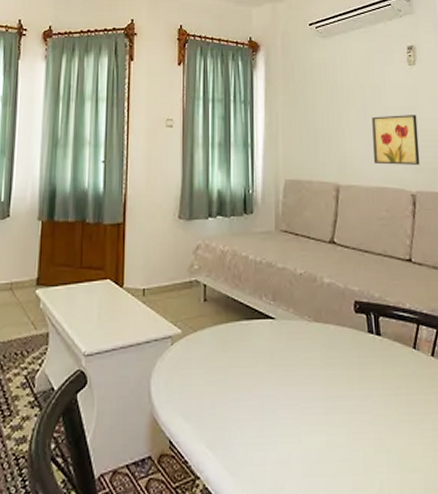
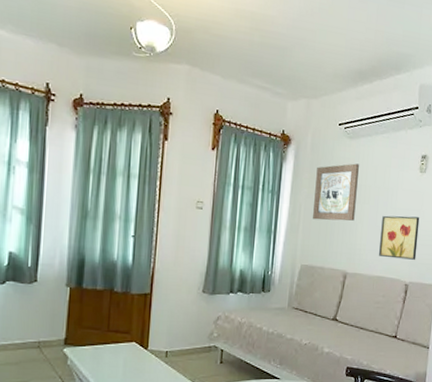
wall art: none [291,63,340,128] -> present [313,163,359,221]

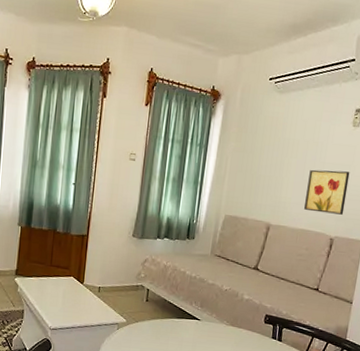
wall art: present [313,163,359,221] -> none [239,117,288,174]

